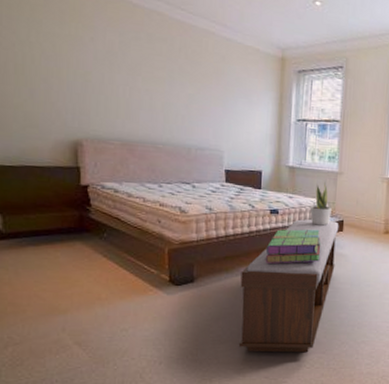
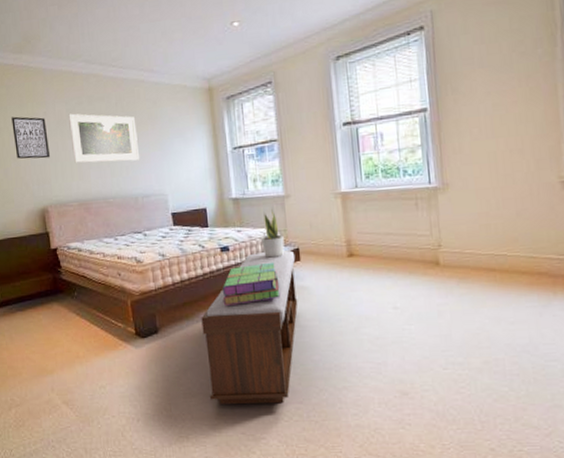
wall art: none [46,33,93,88] -> present [11,116,51,159]
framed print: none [121,46,200,112] -> present [68,113,140,163]

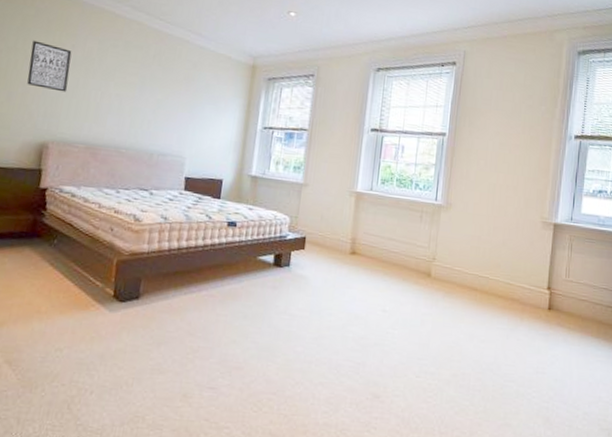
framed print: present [68,113,140,163] -> none [93,53,171,117]
bench: present [201,250,298,404] -> none [178,233,301,391]
stack of books: present [223,262,281,306] -> none [217,244,280,284]
potted plant: present [261,209,285,258] -> none [270,194,294,242]

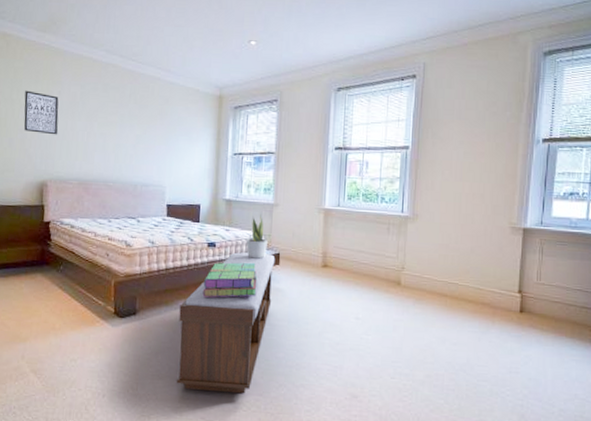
bench: none [178,233,301,391] -> present [176,252,276,393]
stack of books: none [217,244,280,284] -> present [202,262,258,298]
potted plant: none [270,194,294,242] -> present [246,215,268,259]

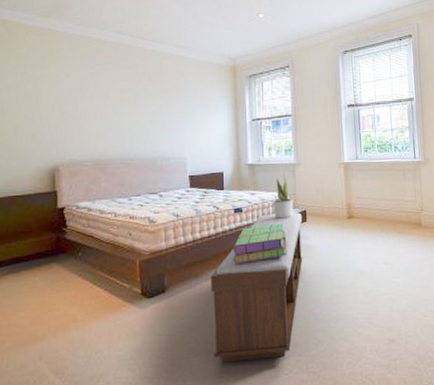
wall art: present [24,90,59,135] -> none [29,76,69,118]

